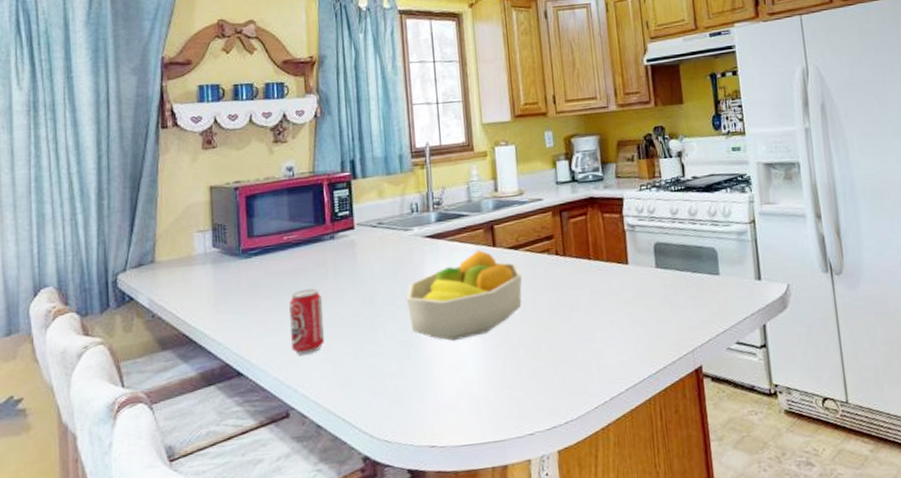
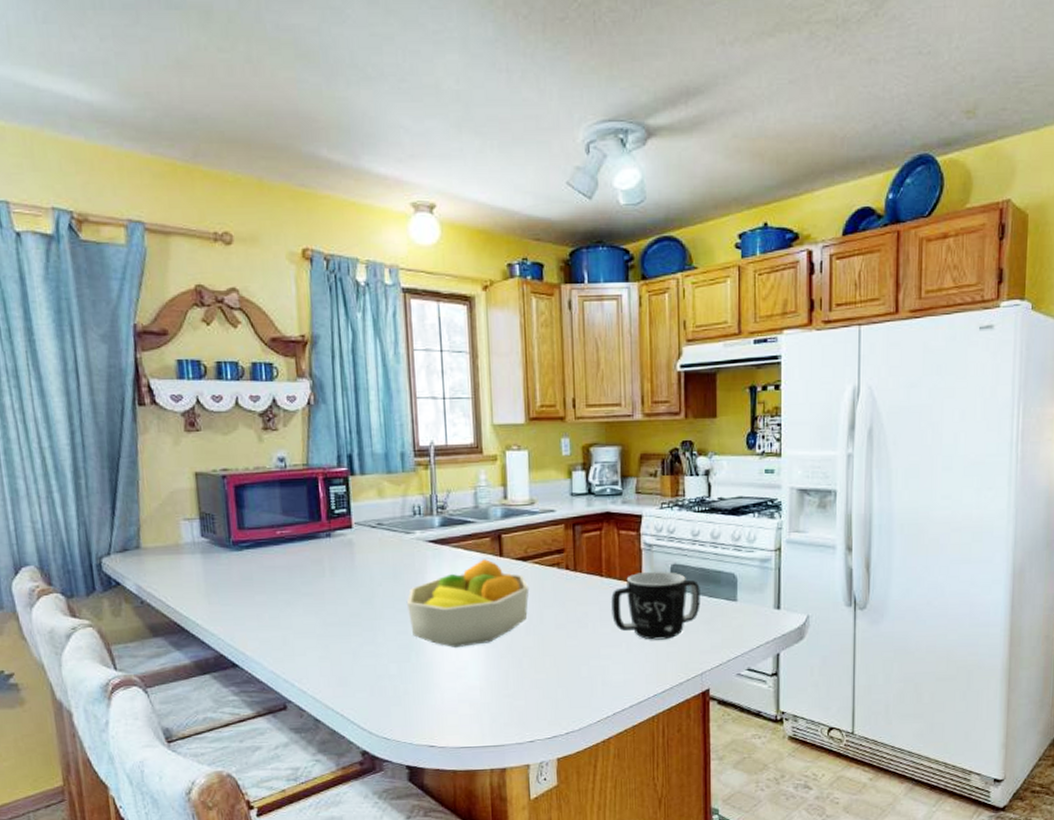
beverage can: present [289,288,325,355] -> none [284,585,322,651]
mug: none [600,250,686,320] -> present [611,571,700,640]

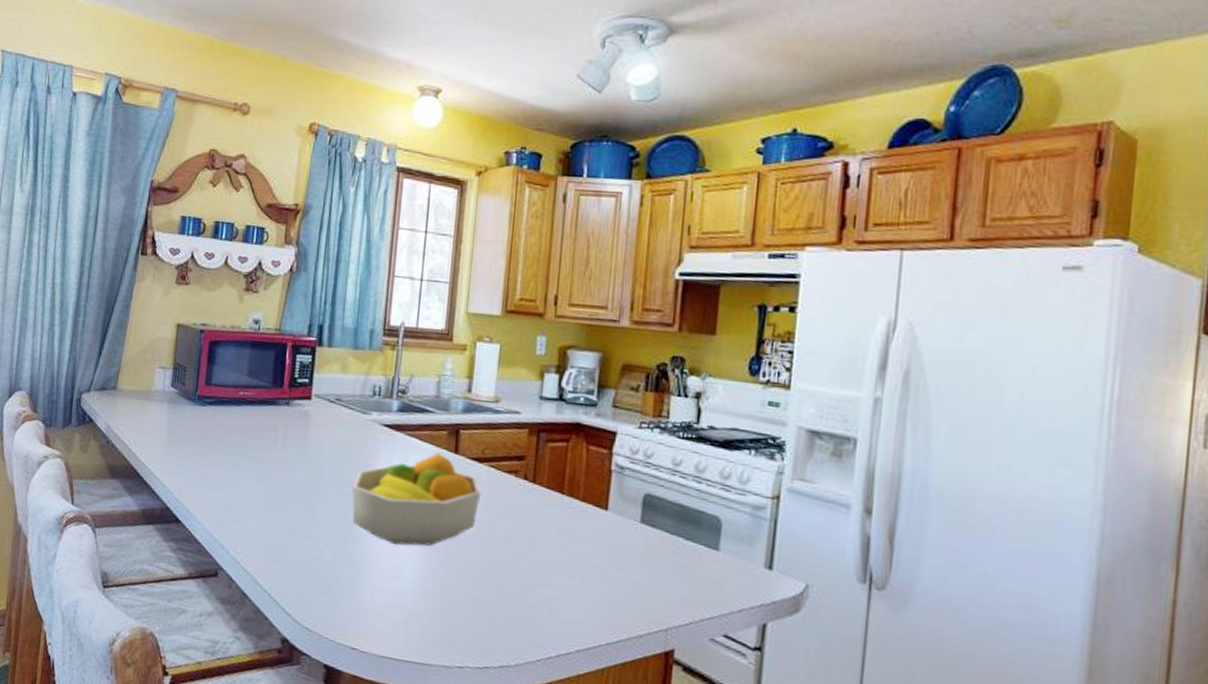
mug: present [611,571,700,640] -> none [568,496,676,581]

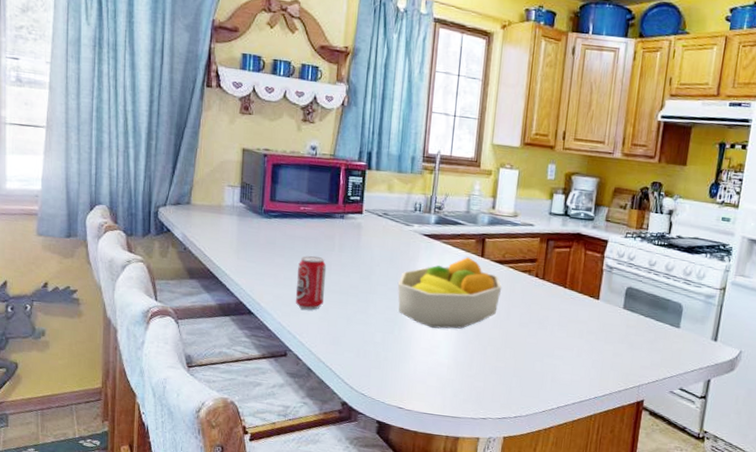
beverage can: none [229,450,268,519] -> present [295,255,327,310]

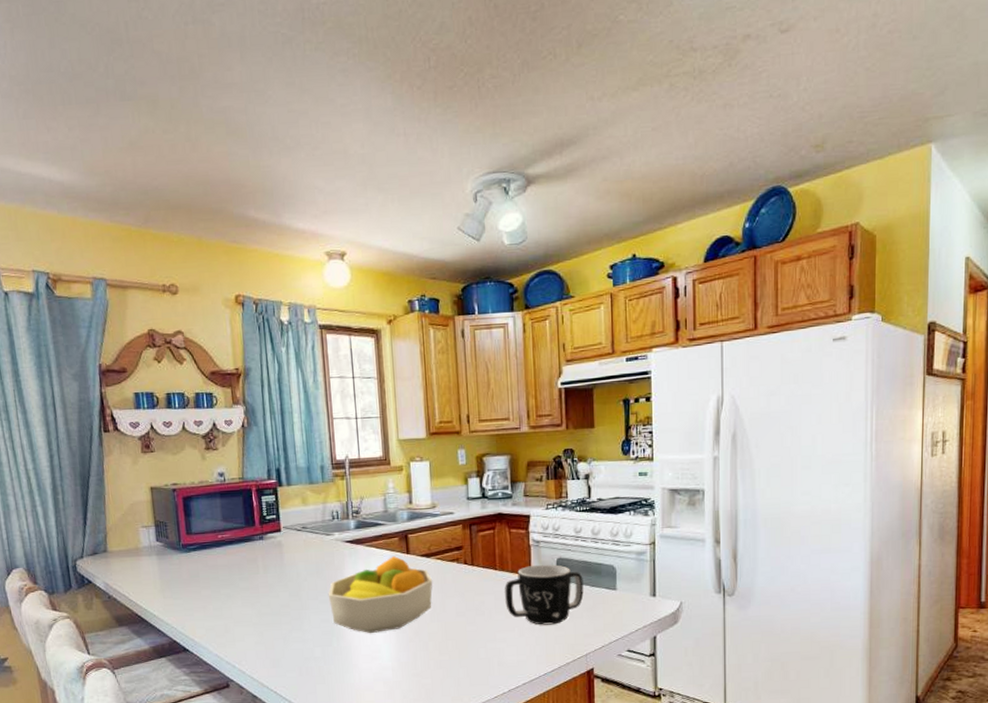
beverage can: present [295,255,327,310] -> none [225,581,257,637]
mug: none [569,289,649,351] -> present [505,564,584,625]

